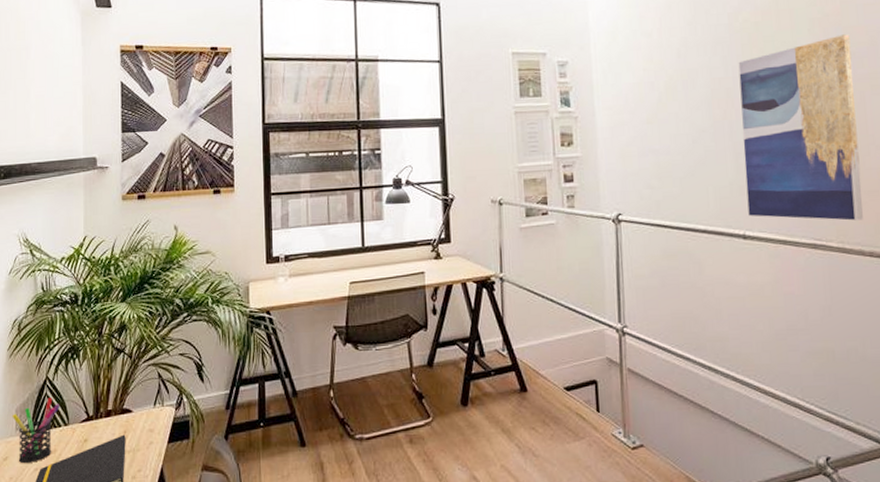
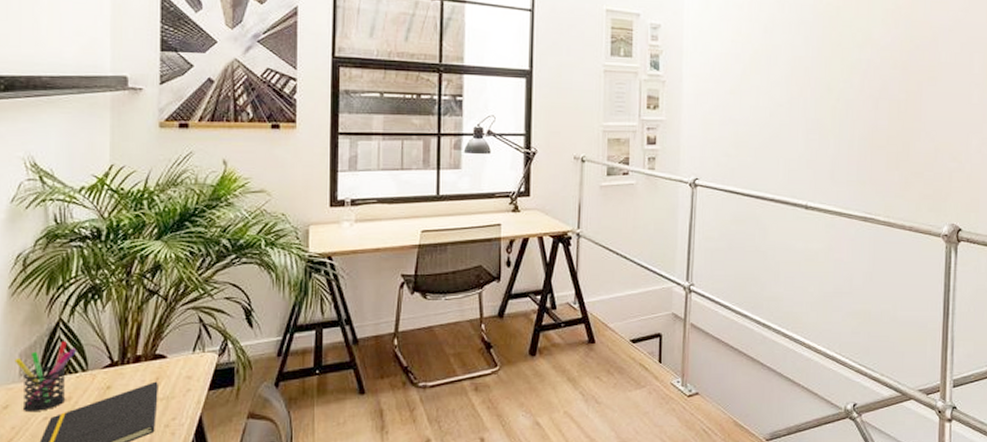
wall art: present [738,34,863,221] -> none [812,27,916,198]

